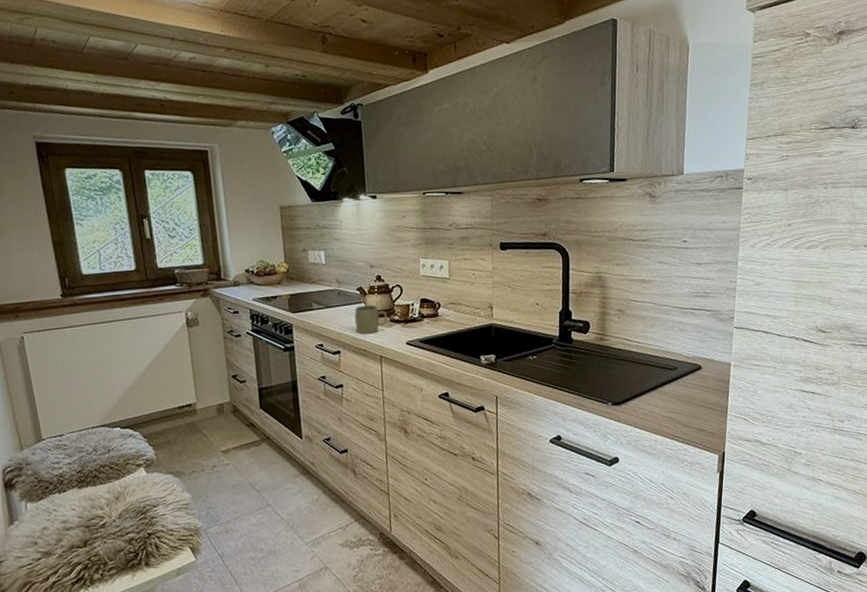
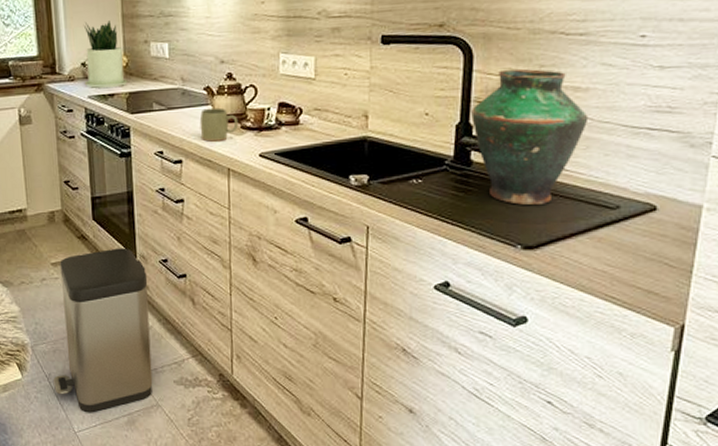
pedal bin: none [227,431,321,584] -> present [54,248,153,413]
planter: none [246,232,289,292] -> present [83,21,128,89]
vase: none [570,267,653,372] -> present [471,68,589,206]

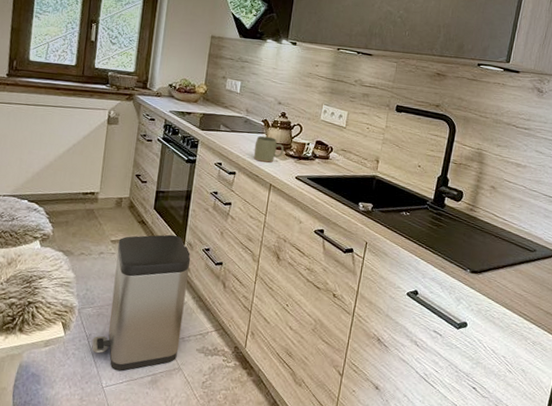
planter: present [83,21,128,89] -> none [168,53,205,108]
vase: present [471,68,589,206] -> none [449,143,524,243]

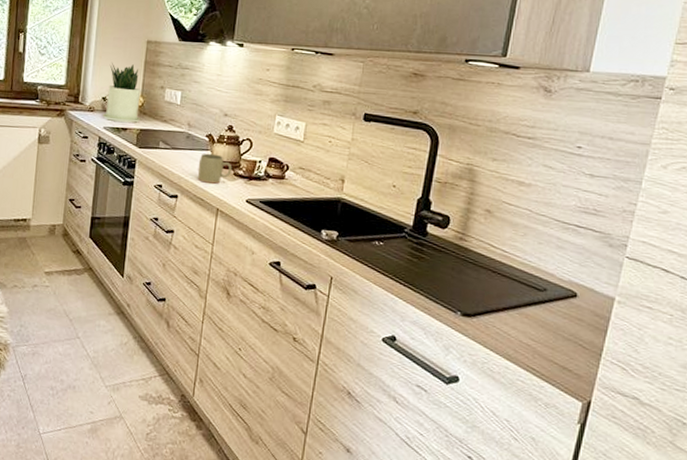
pedal bin: present [92,234,191,371] -> none [27,266,131,417]
planter: none [168,53,205,108] -> present [102,62,141,124]

